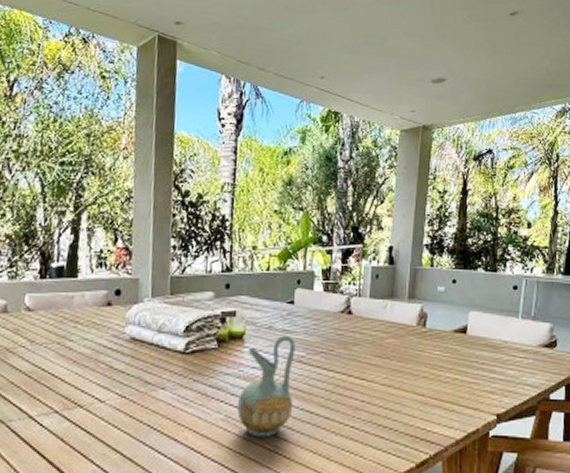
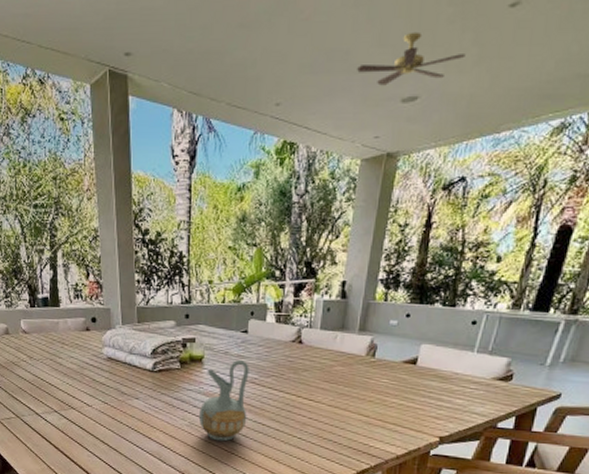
ceiling fan: none [392,27,481,68] -> present [357,31,466,86]

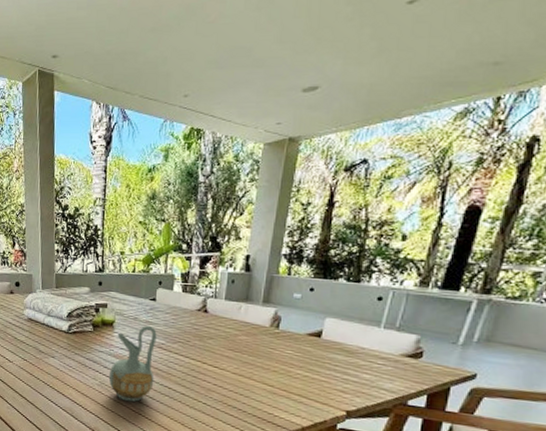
ceiling fan: present [357,31,466,86] -> none [260,29,365,78]

